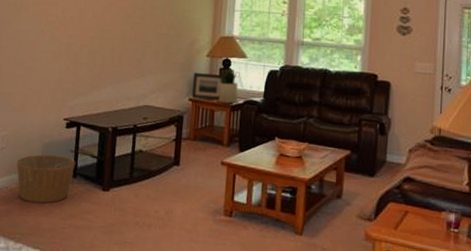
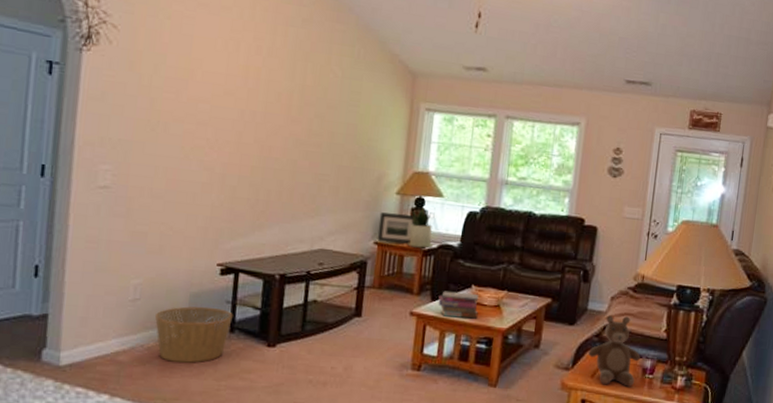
books: none [245,142,282,169] -> present [438,290,479,319]
bear: none [390,167,444,241] -> present [588,315,641,387]

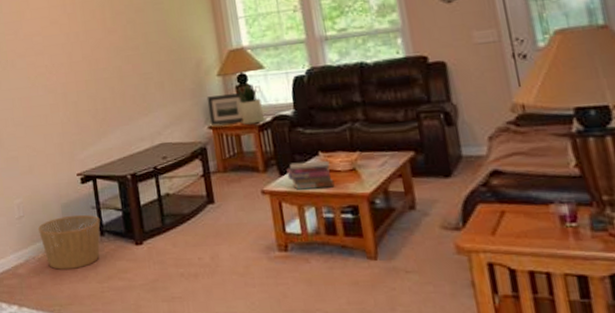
bear: present [588,315,641,387] -> none [479,156,554,243]

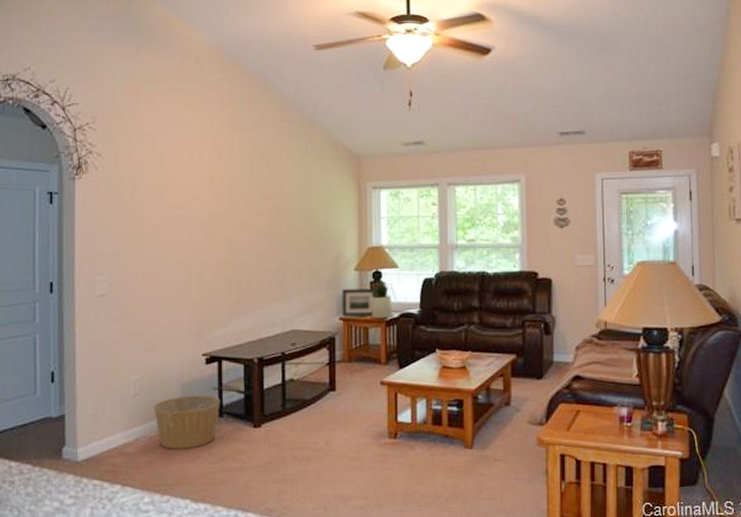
books: present [286,160,335,190] -> none [406,357,446,383]

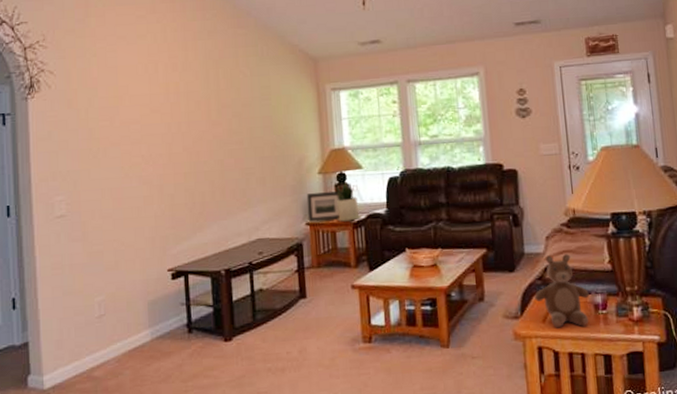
basket: present [154,395,220,449] -> none [121,311,189,370]
bear: none [561,365,615,437] -> present [534,254,589,329]

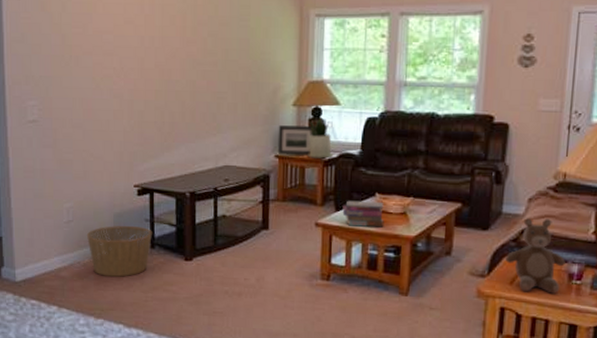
basket: none [121,311,189,370] -> present [87,225,152,277]
books: none [376,256,417,284] -> present [342,200,384,228]

